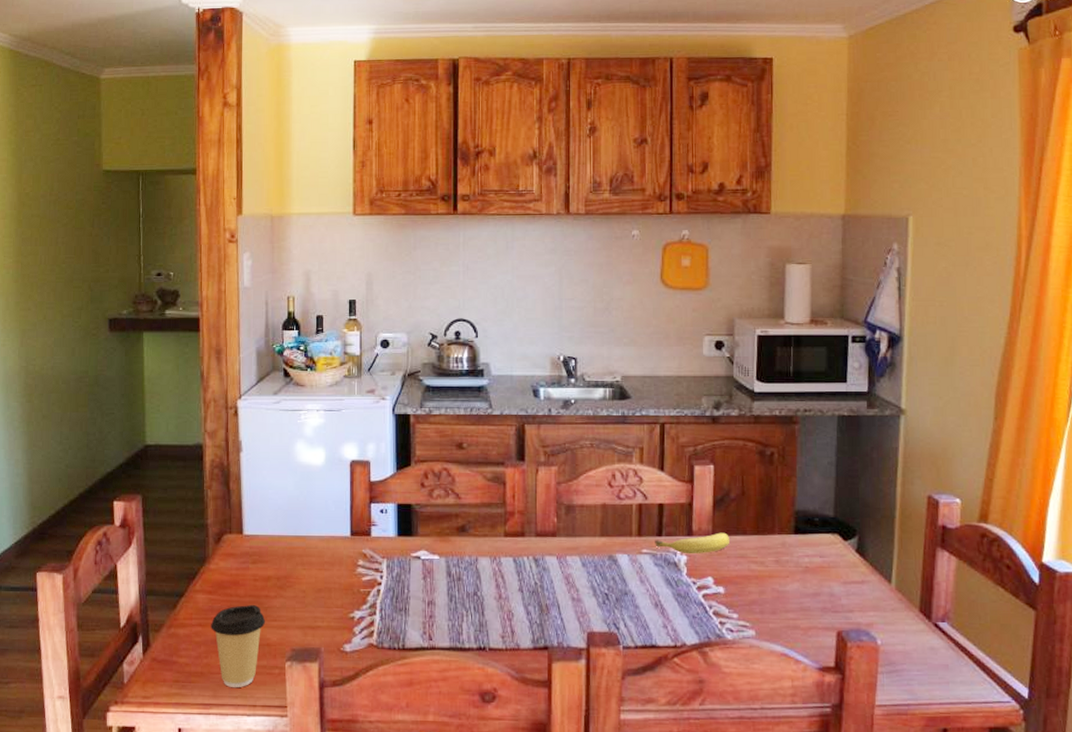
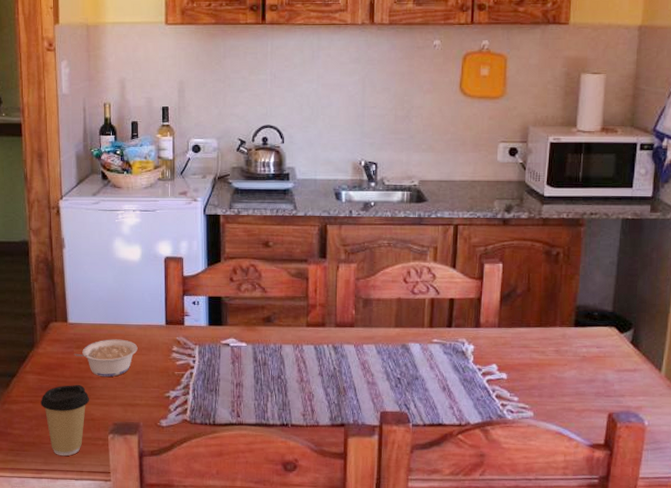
legume: none [249,552,320,595] -> present [74,339,138,377]
fruit: present [655,532,729,554] -> none [445,324,514,344]

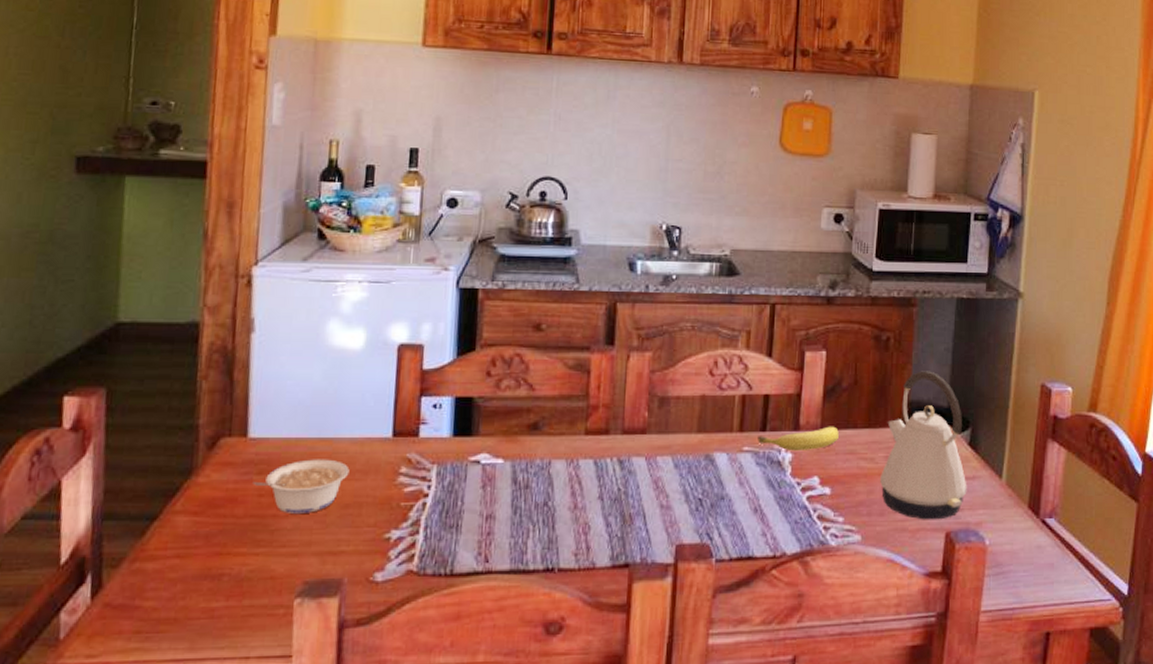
coffee cup: present [41,384,90,456] -> none [193,526,271,635]
fruit: none [445,324,514,344] -> present [758,426,839,452]
kettle: none [550,280,629,403] -> present [880,371,967,520]

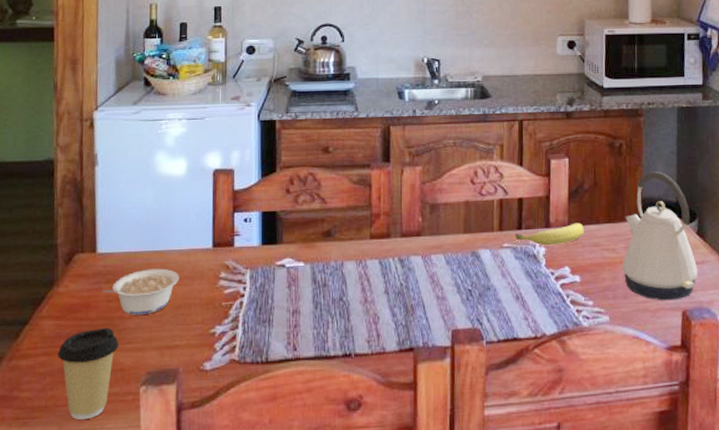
coffee cup: none [193,526,271,635] -> present [58,327,120,420]

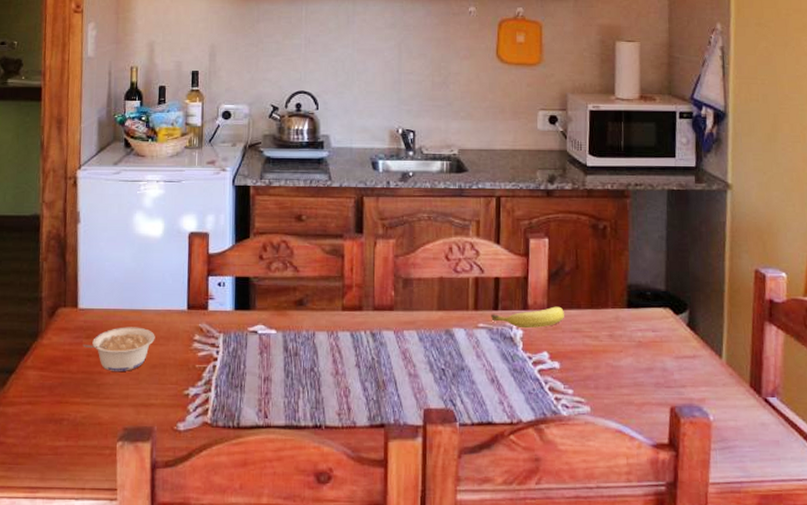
coffee cup: present [58,327,120,420] -> none [41,381,98,469]
kettle: present [622,171,699,301] -> none [605,257,689,395]

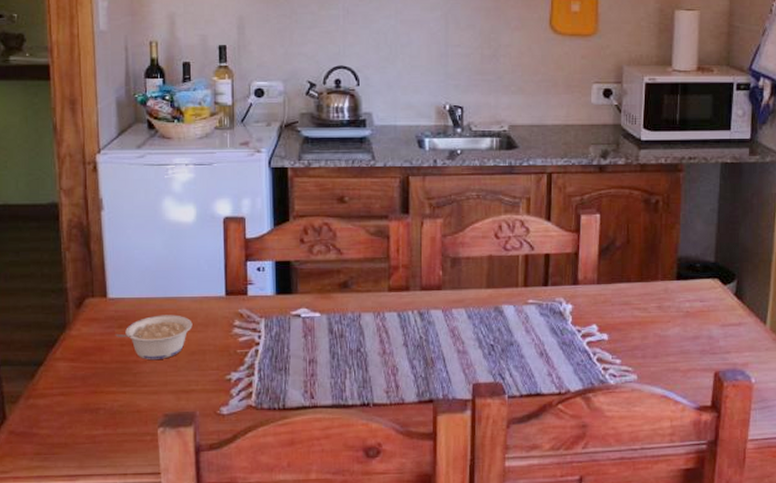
fruit: present [491,306,564,329] -> none [541,280,614,303]

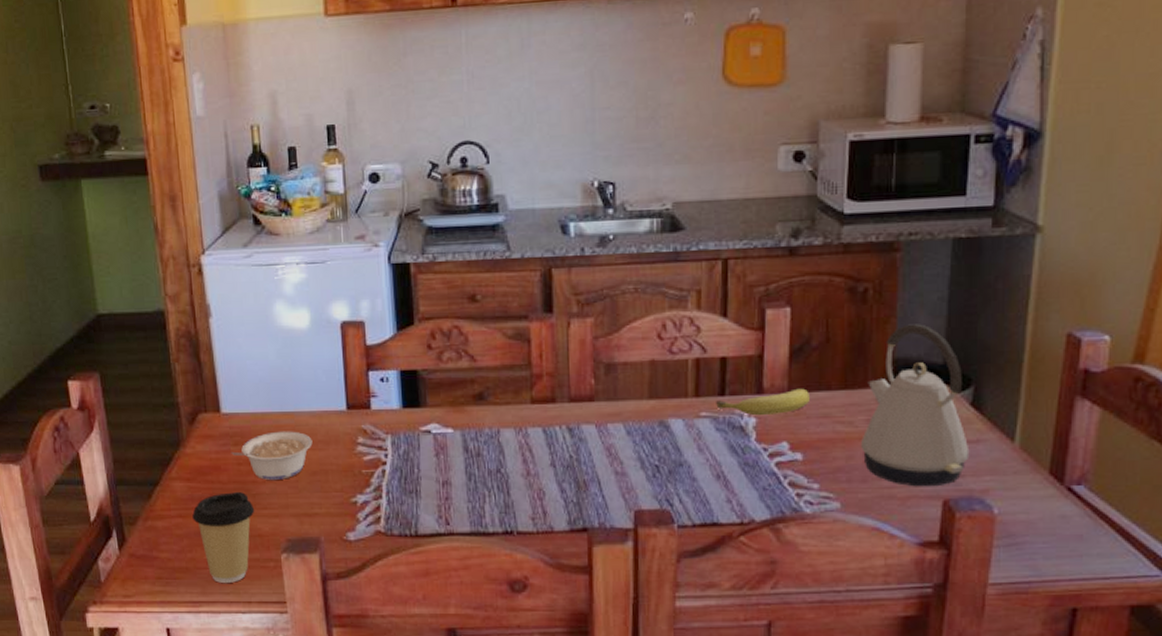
coffee cup: none [74,370,135,457] -> present [192,491,255,583]
fruit: none [541,280,614,303] -> present [716,388,810,416]
kettle: none [653,230,734,362] -> present [861,324,970,487]

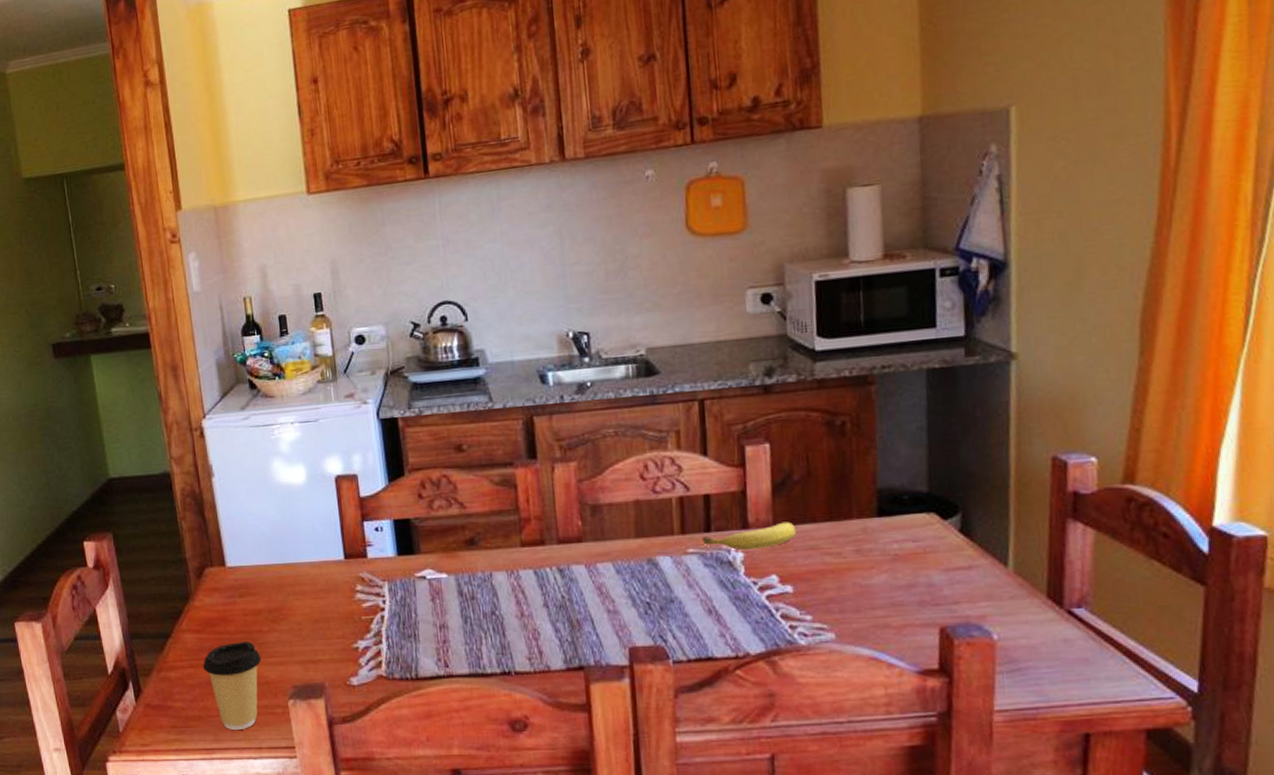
legume: present [231,431,313,480] -> none [237,581,314,629]
kettle: present [861,324,970,487] -> none [851,454,963,616]

